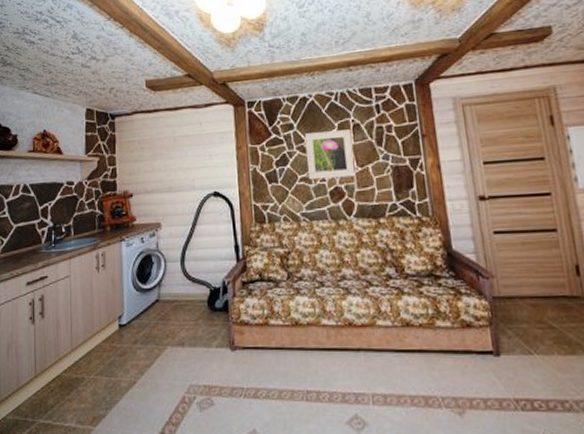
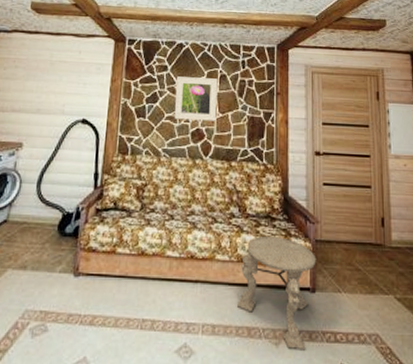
side table: none [406,296,497,420] -> present [237,236,316,351]

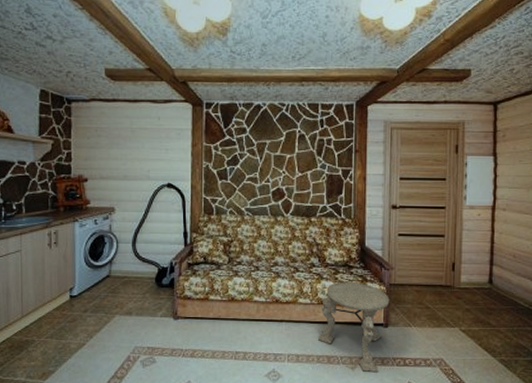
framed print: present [174,76,218,121] -> none [255,138,297,181]

